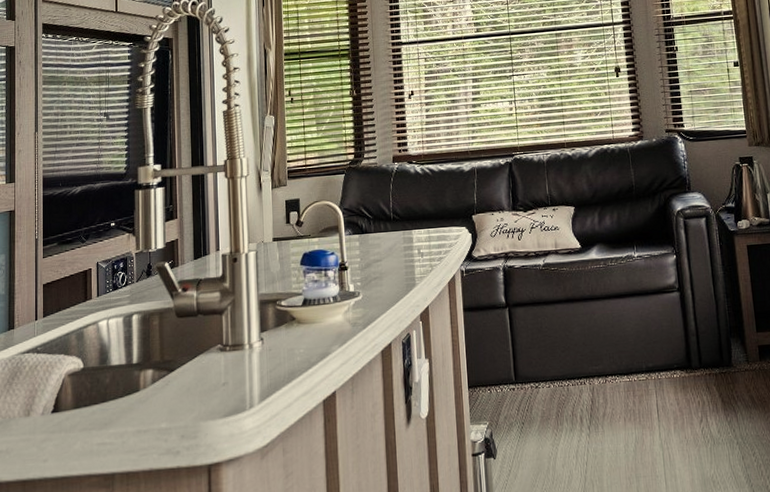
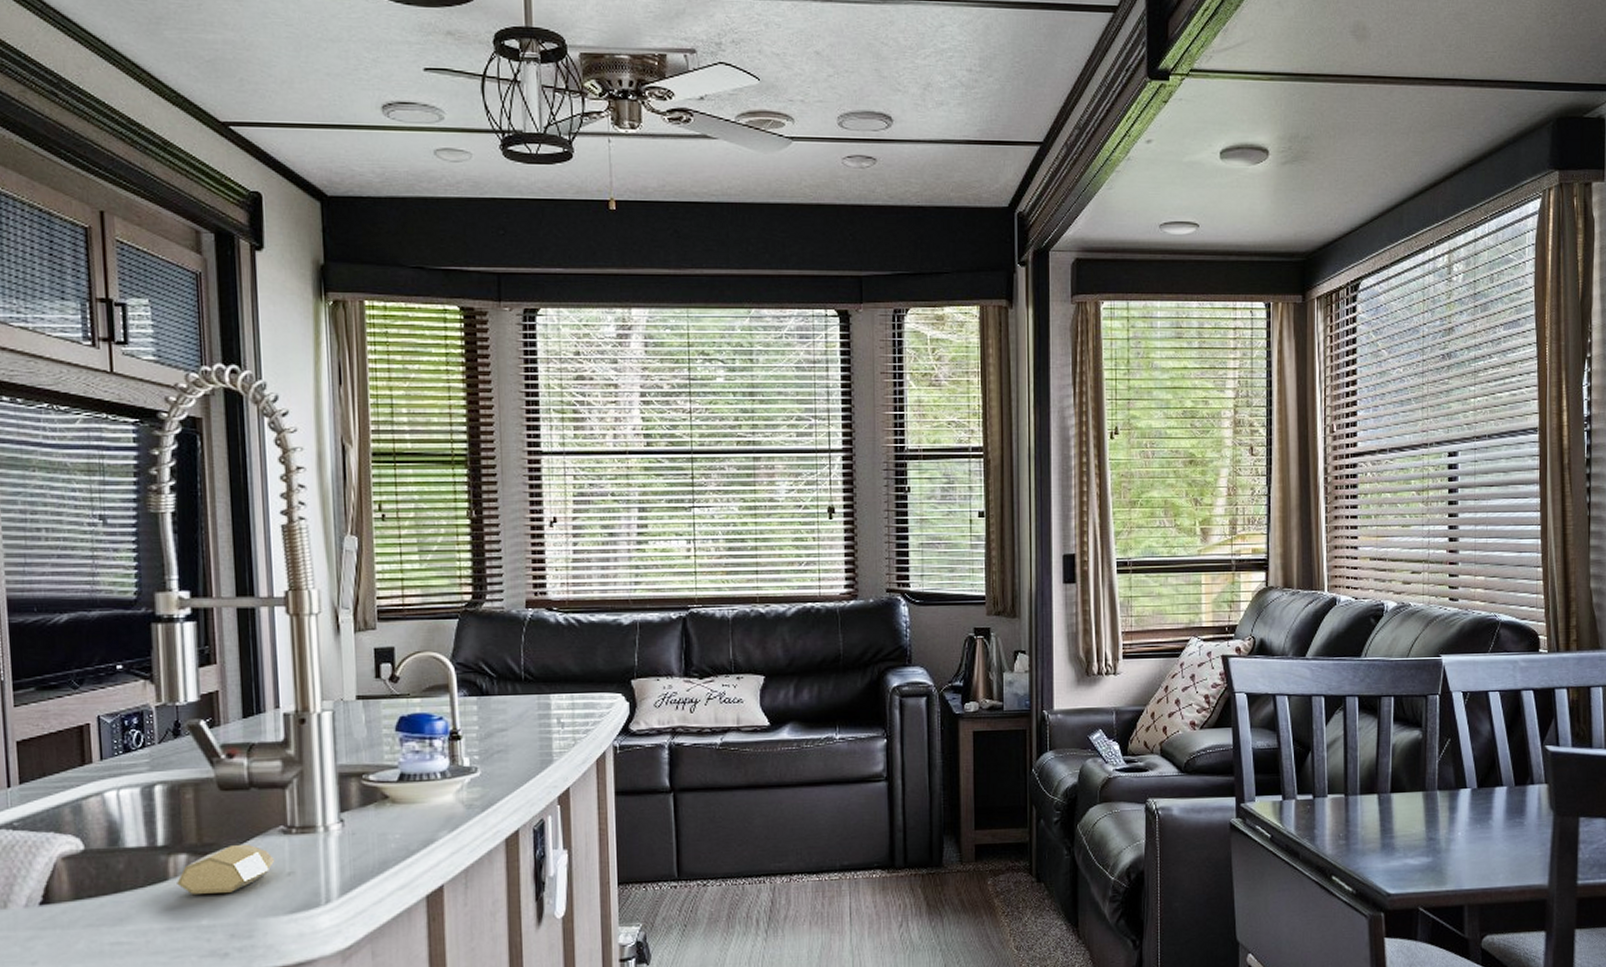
soap bar: none [145,360,214,402] -> present [177,844,275,894]

